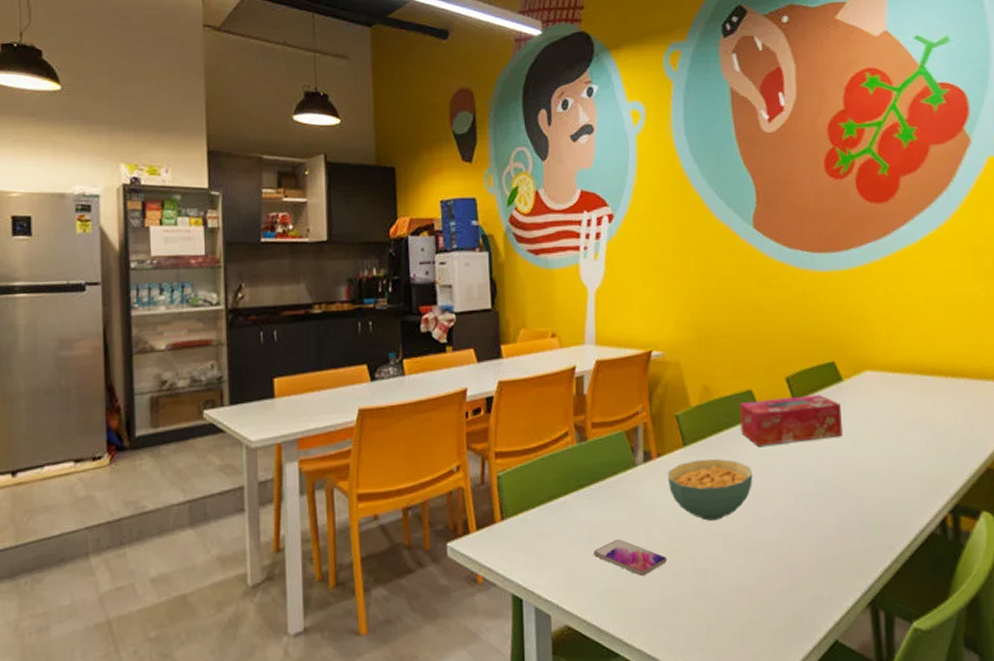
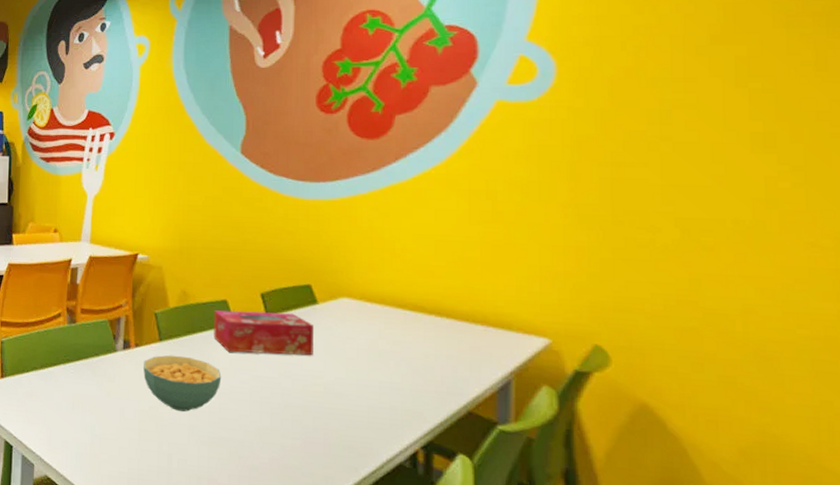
smartphone: present [594,539,668,576] -> none [74,411,137,448]

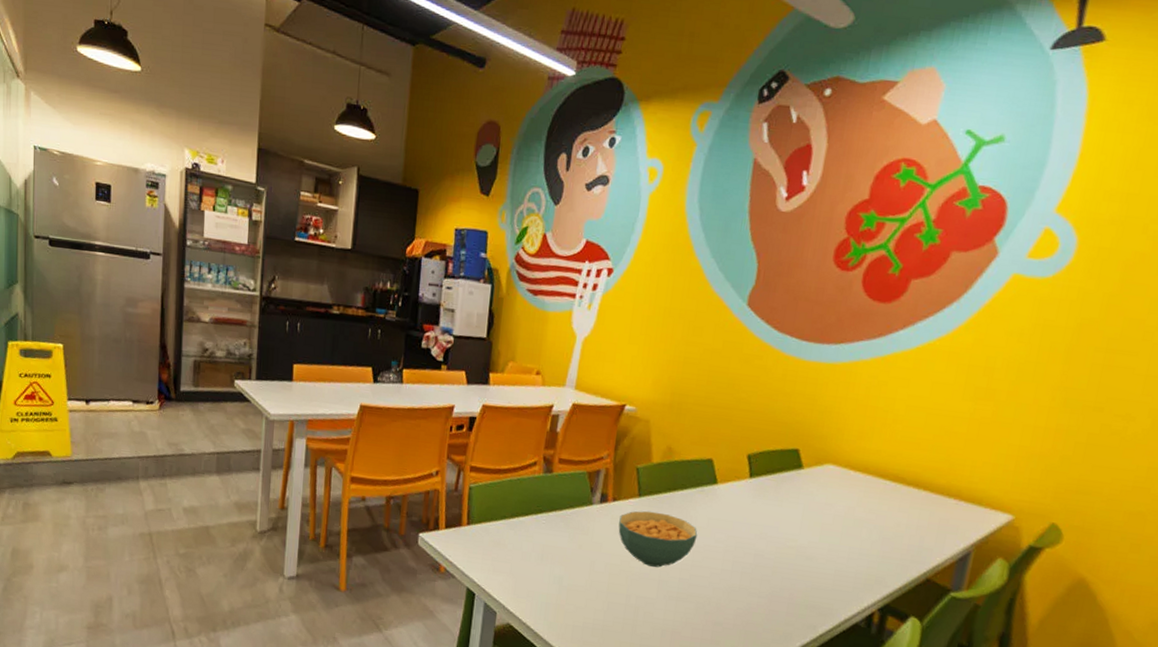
tissue box: present [214,310,314,356] -> none [694,469,796,519]

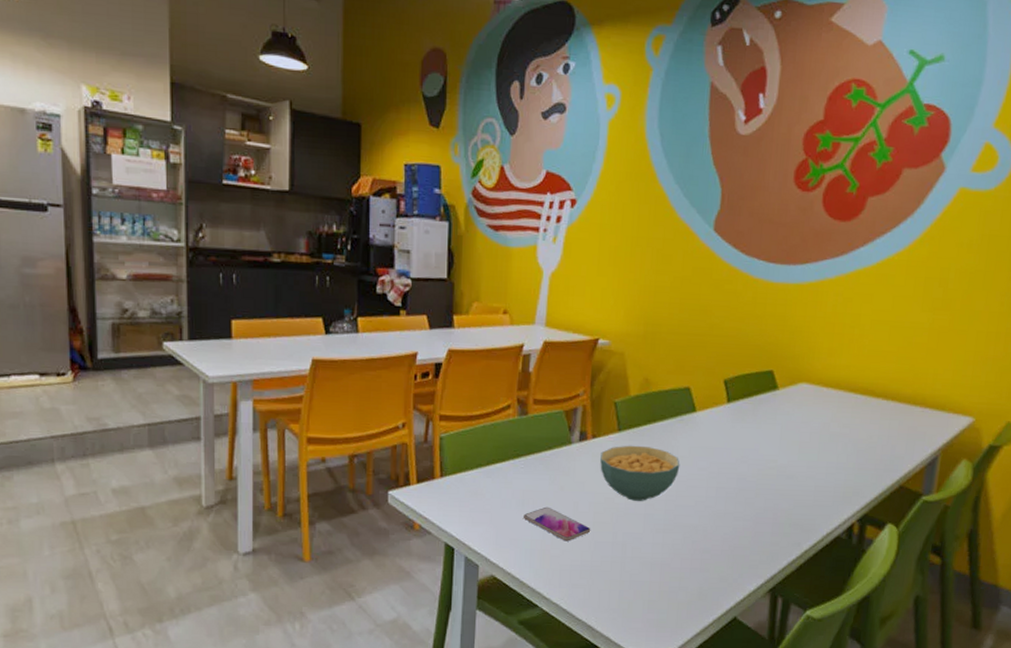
smartphone: none [542,563,606,599] -> present [524,506,591,541]

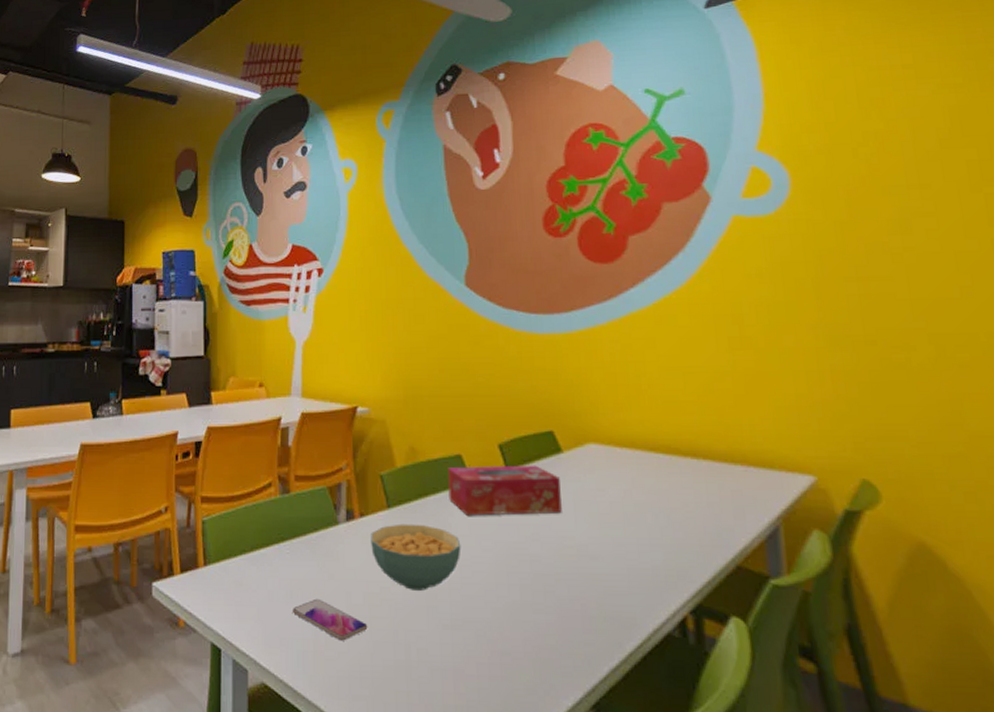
tissue box: none [674,397,772,441] -> present [447,465,562,516]

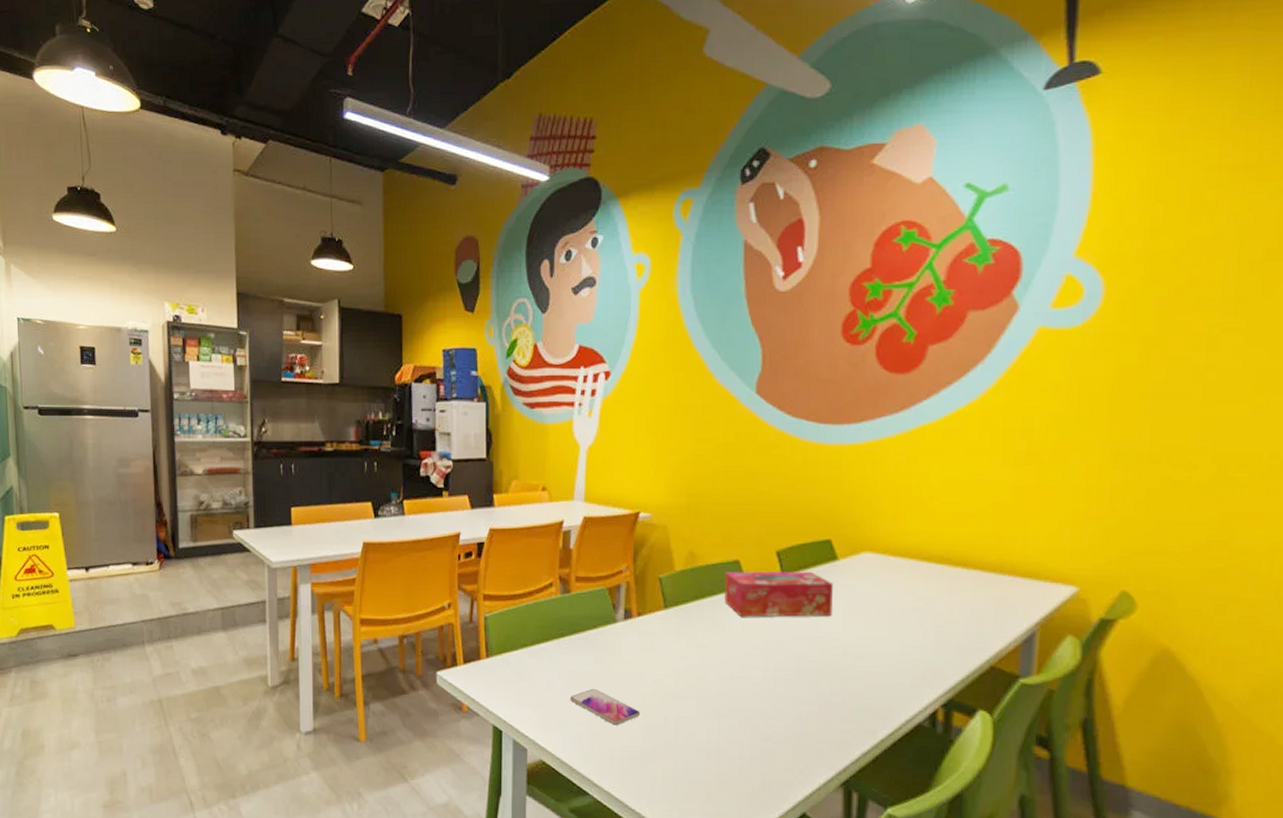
cereal bowl: present [371,523,461,591] -> none [647,623,733,683]

